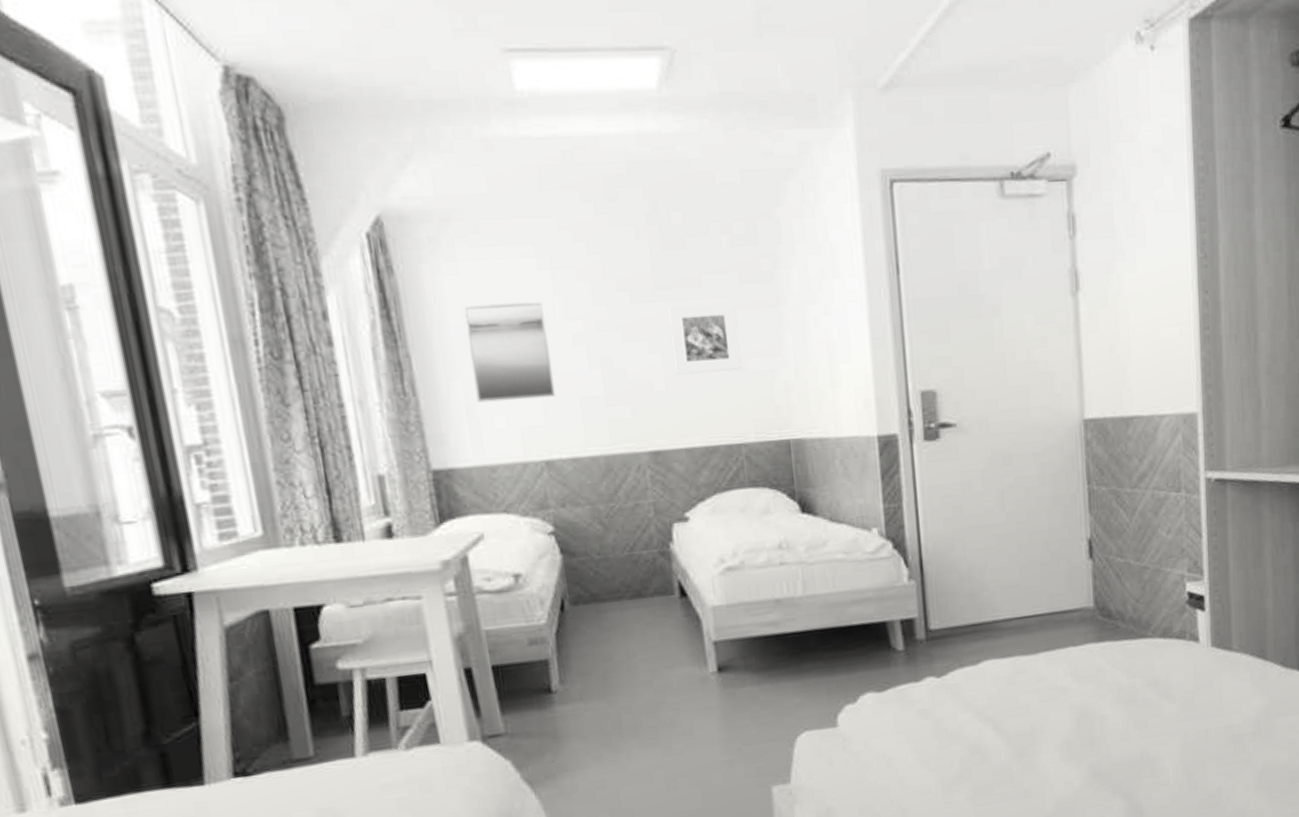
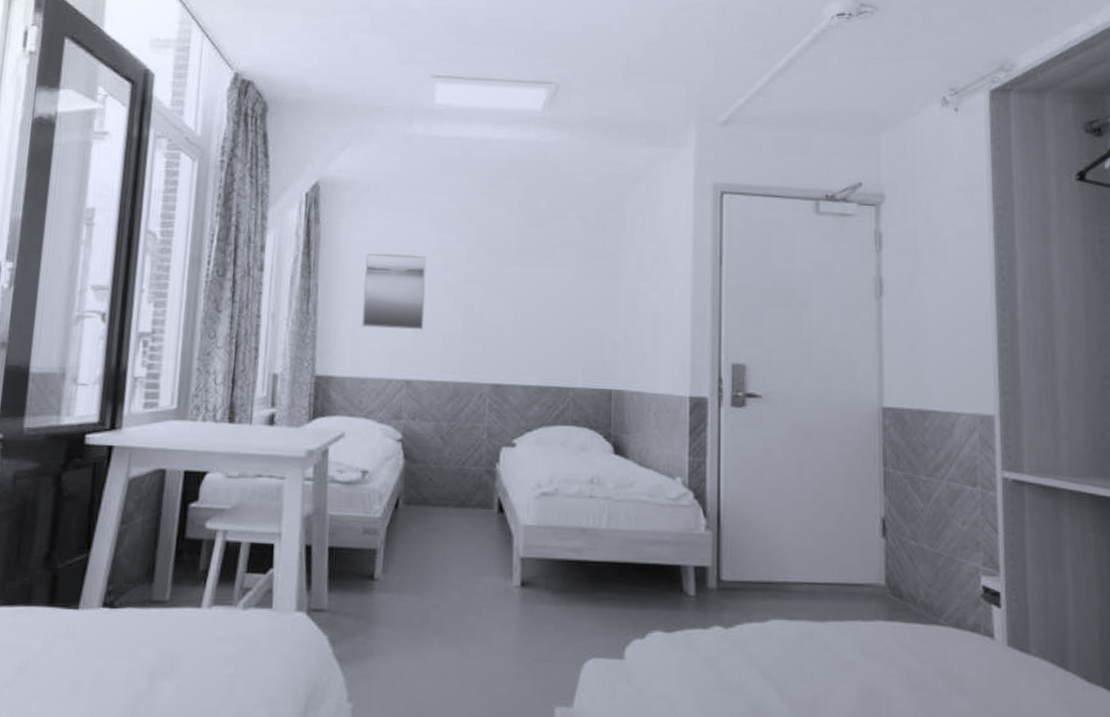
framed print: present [668,302,742,375] -> none [523,270,580,327]

